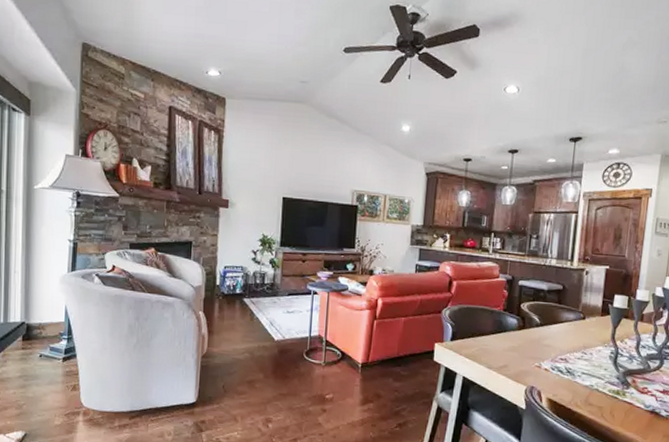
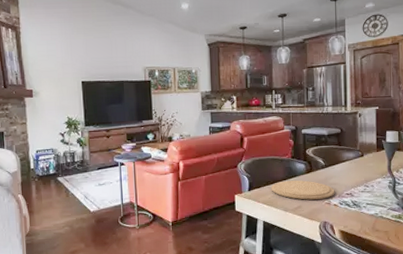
plate: none [477,335,548,361] -> present [272,180,335,200]

